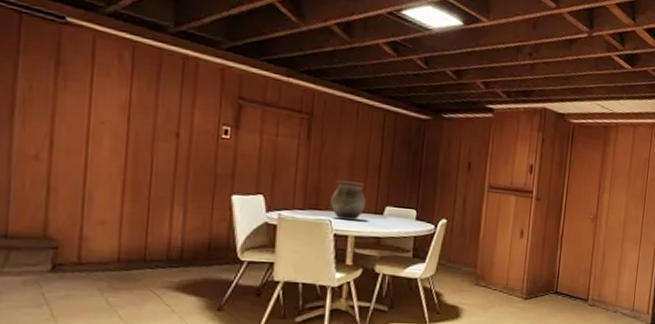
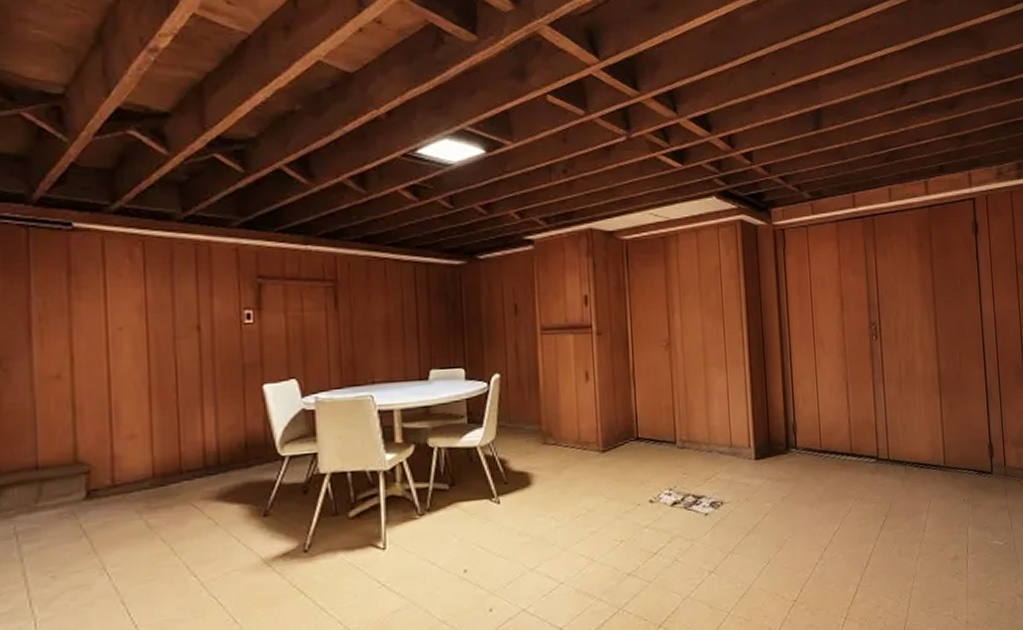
vase: present [330,180,367,220] -> none [369,348,409,393]

